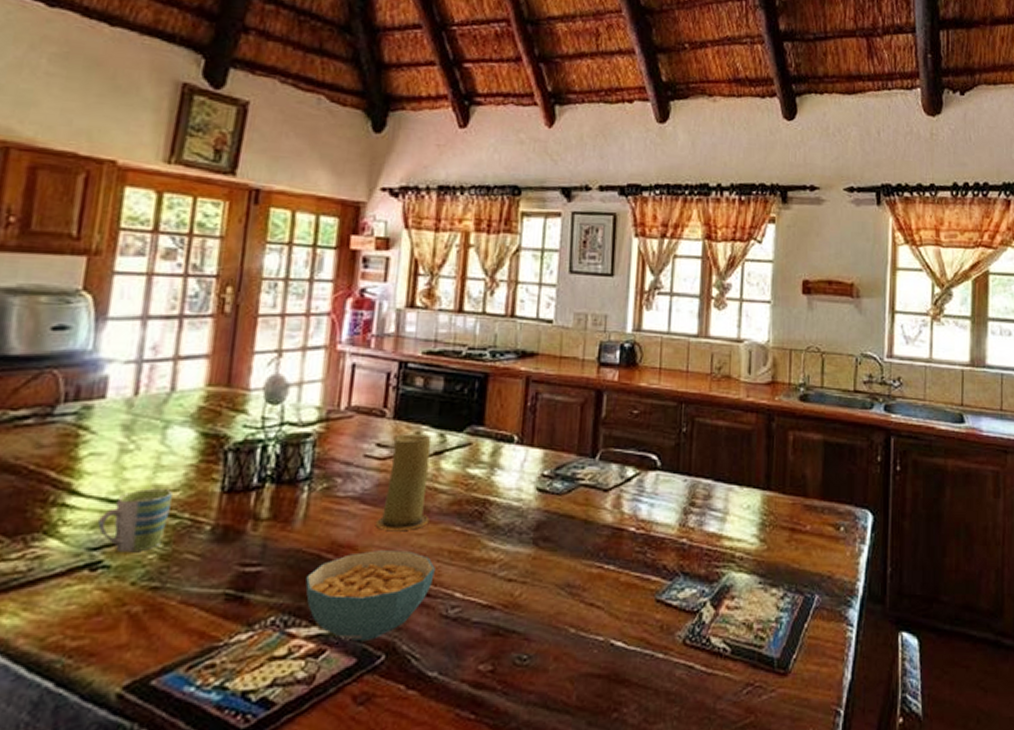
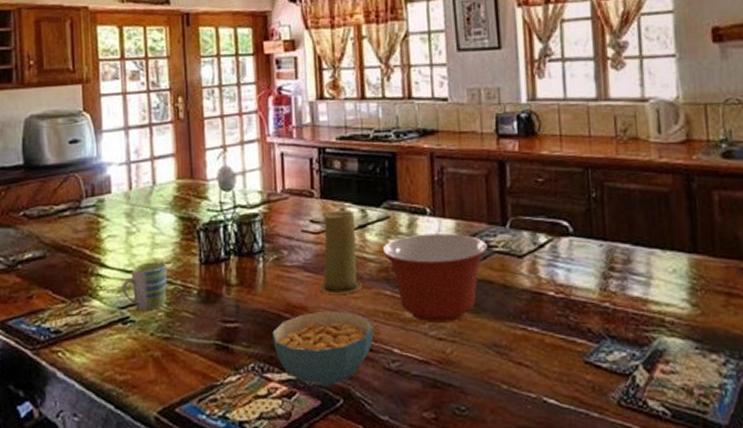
mixing bowl: none [457,463,575,563] -> present [382,233,489,324]

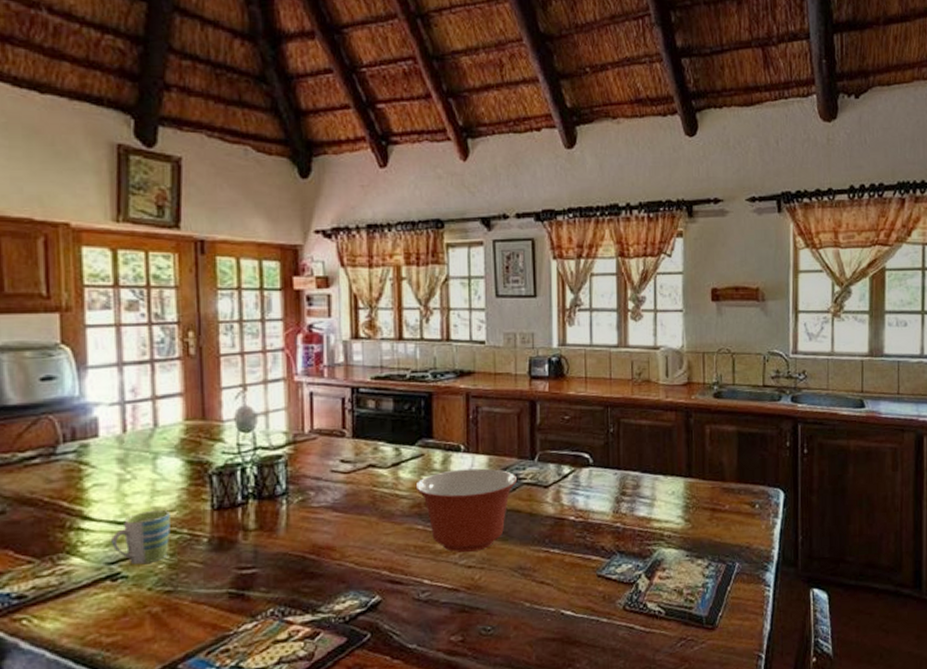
cereal bowl: present [272,311,374,387] -> none [295,548,404,624]
candle: present [319,211,363,294] -> none [348,449,394,532]

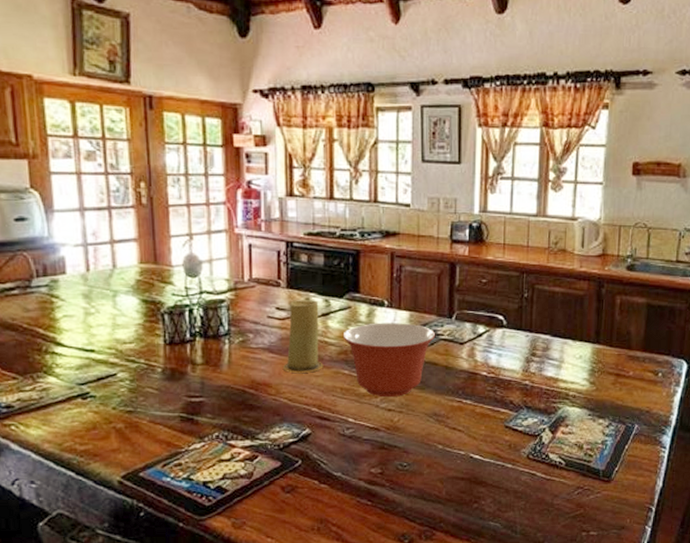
mug: present [111,509,171,565] -> none [81,341,130,387]
candle: none [348,449,394,532] -> present [282,300,323,373]

